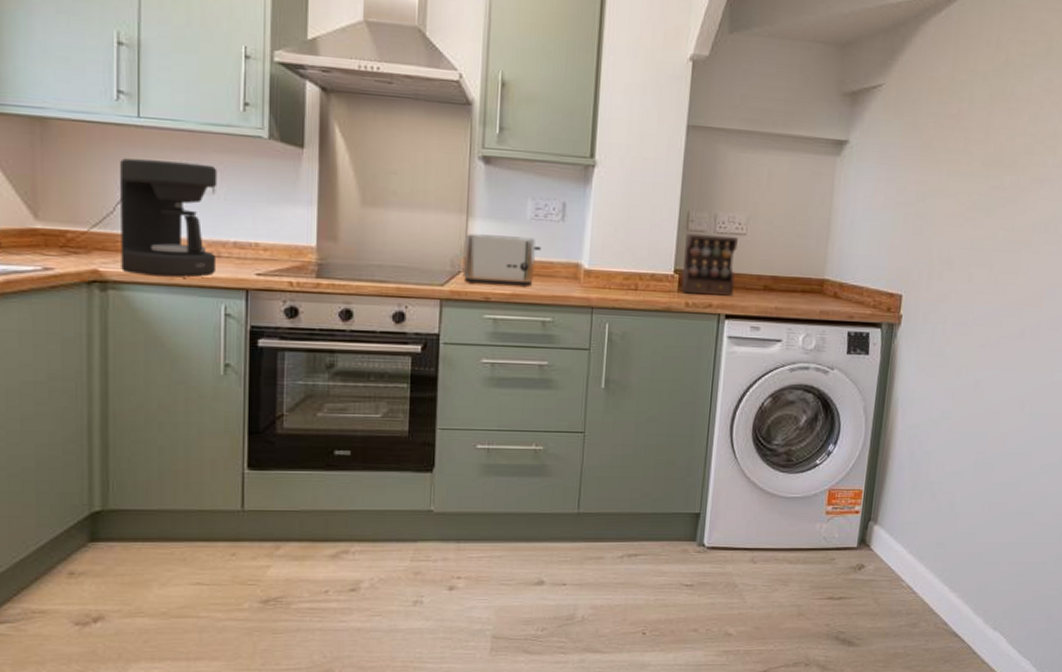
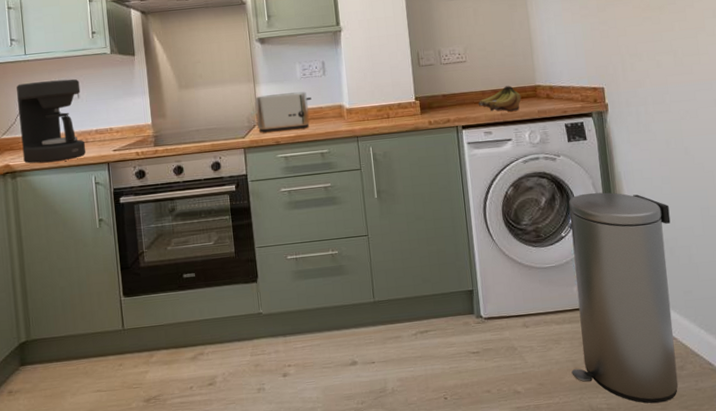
spice rack: present [680,233,738,297] -> none [419,64,465,115]
fruit: none [750,274,804,308] -> present [478,85,522,112]
pedal bin: none [794,417,943,660] -> present [568,192,679,404]

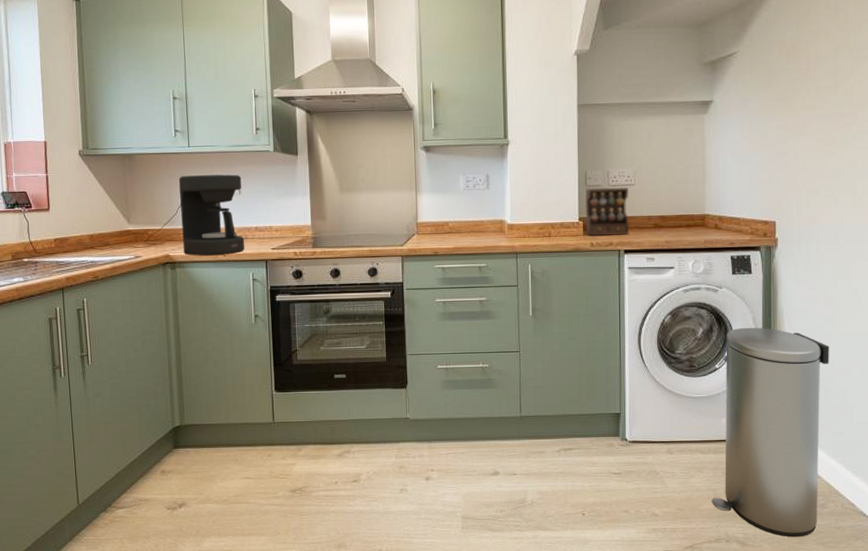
toaster: present [255,91,311,134] -> none [416,204,473,243]
spice rack: none [419,64,465,115] -> present [585,187,629,236]
fruit: present [478,85,522,112] -> none [643,213,689,240]

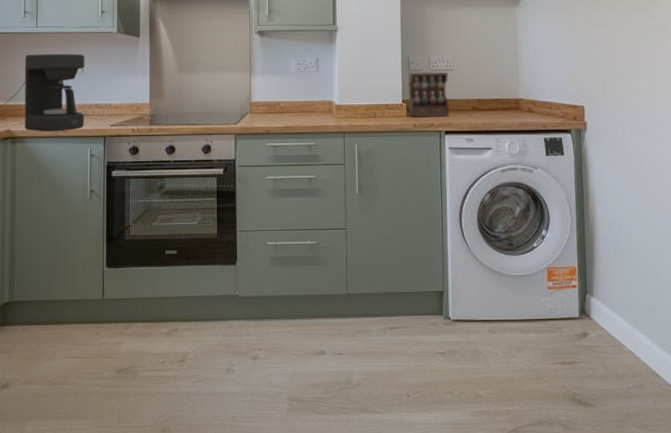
pedal bin: present [711,327,829,537] -> none [533,206,640,420]

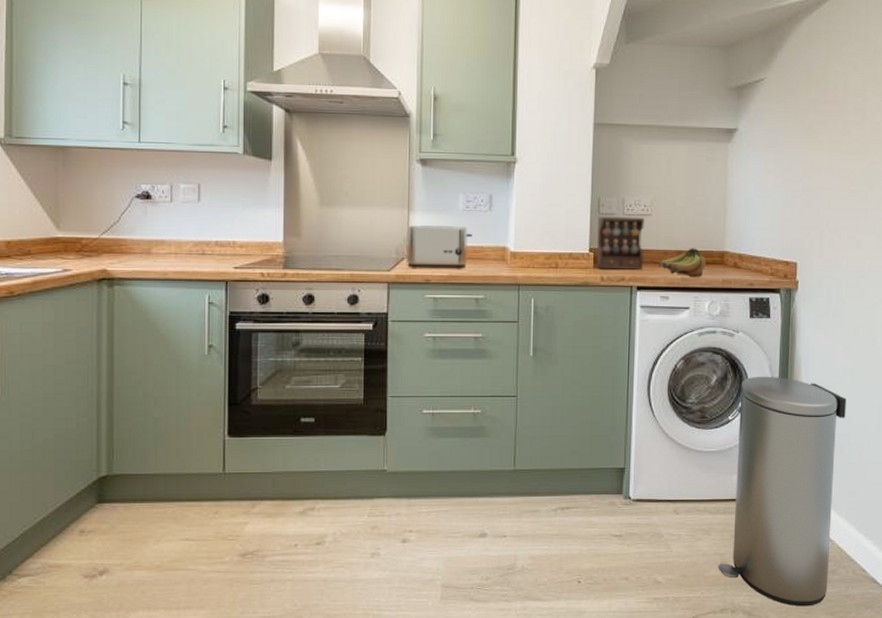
coffee maker: present [25,54,85,132] -> none [125,176,202,273]
toaster: none [249,85,303,122] -> present [406,225,472,270]
fruit: none [462,96,504,122] -> present [658,248,707,278]
pedal bin: none [533,206,640,420] -> present [718,376,846,607]

